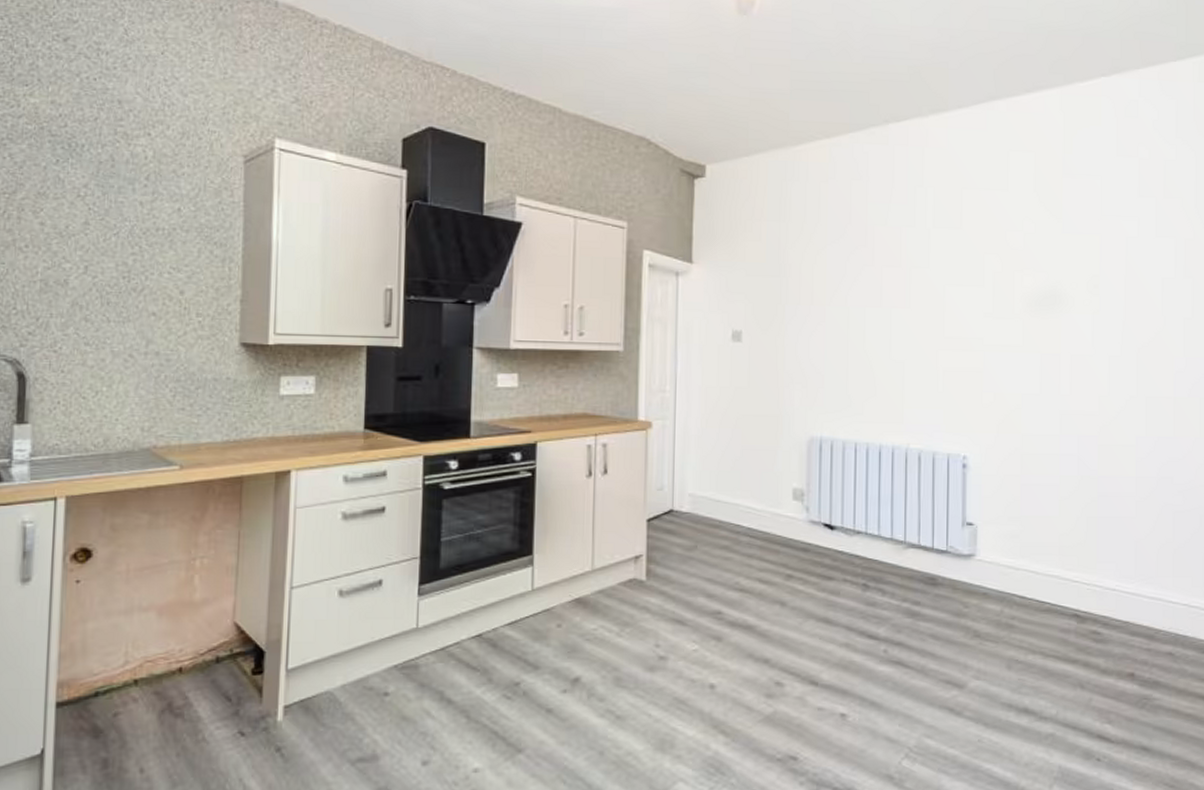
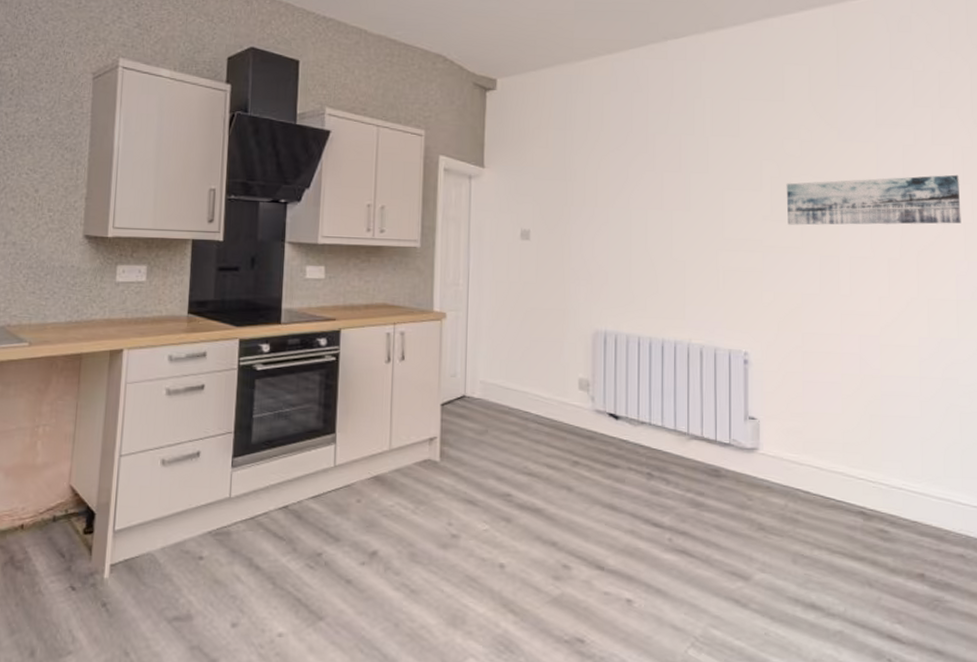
wall art: none [1008,268,1182,323] -> present [786,174,961,225]

